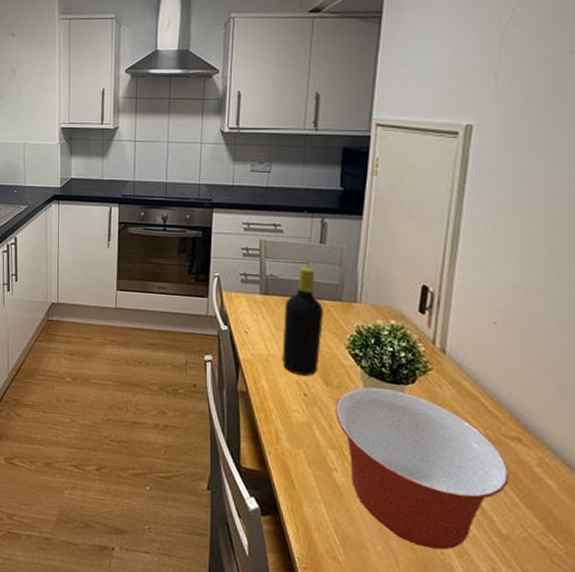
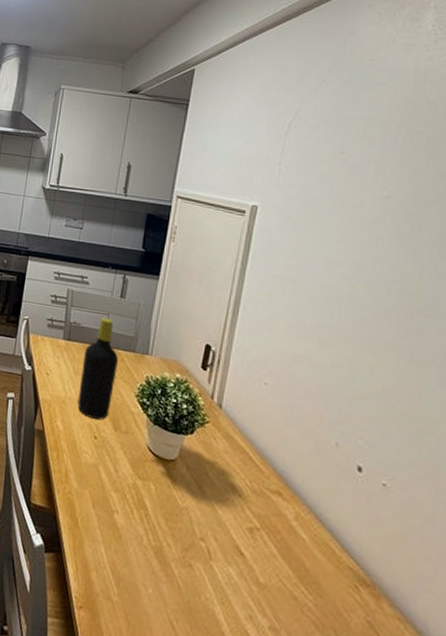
mixing bowl: present [335,387,510,550] -> none [121,434,270,596]

